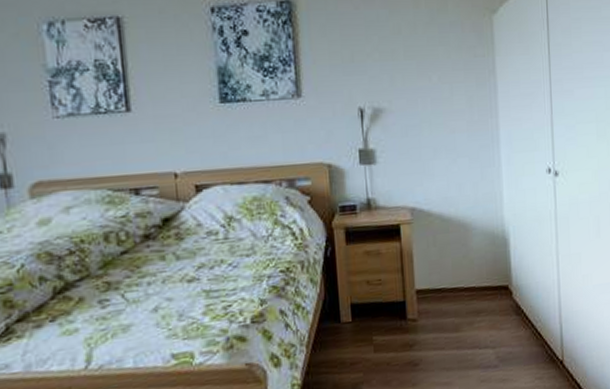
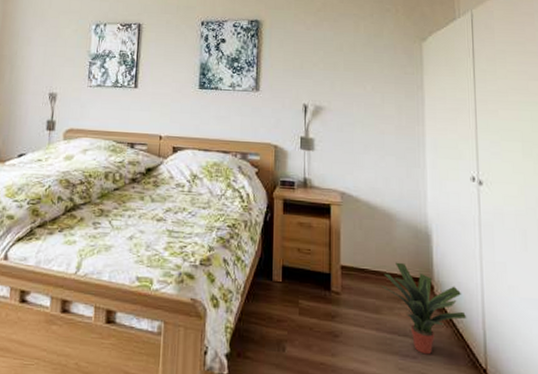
potted plant: none [458,273,545,361] -> present [380,262,467,355]

